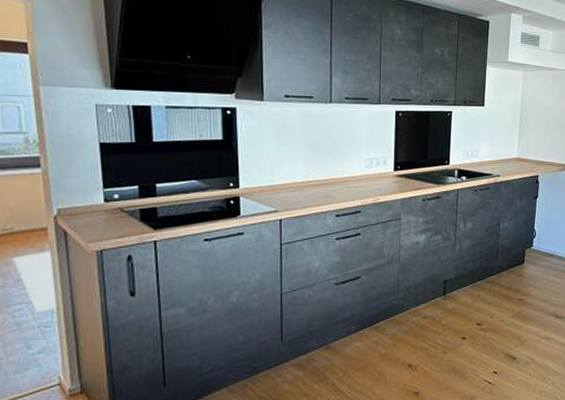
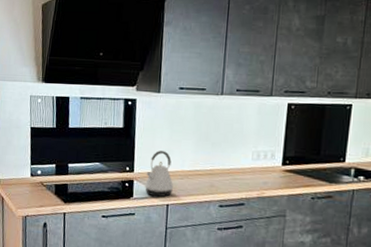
kettle: none [253,163,287,213] -> present [145,151,174,198]

